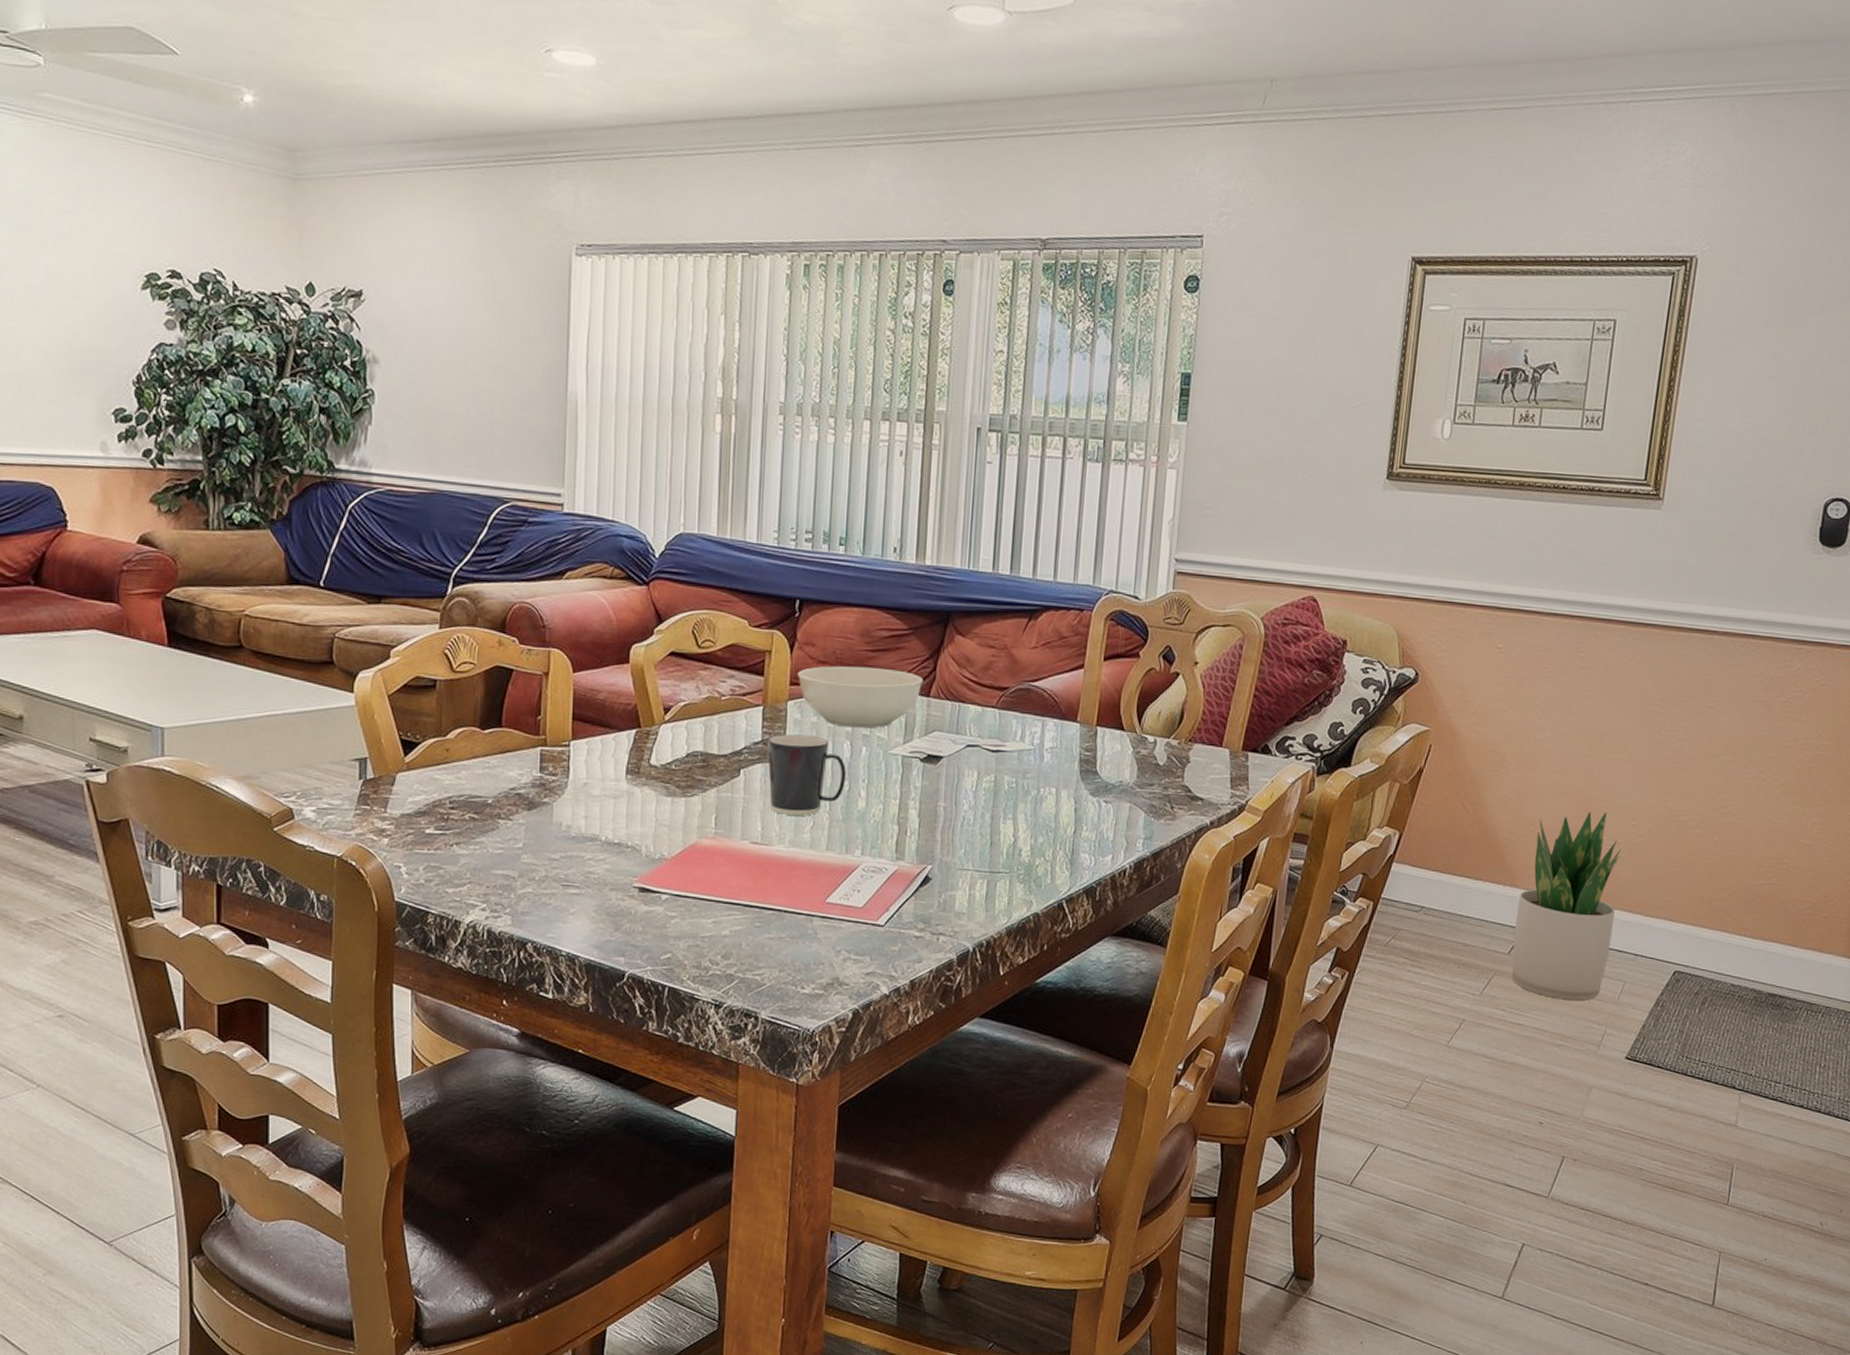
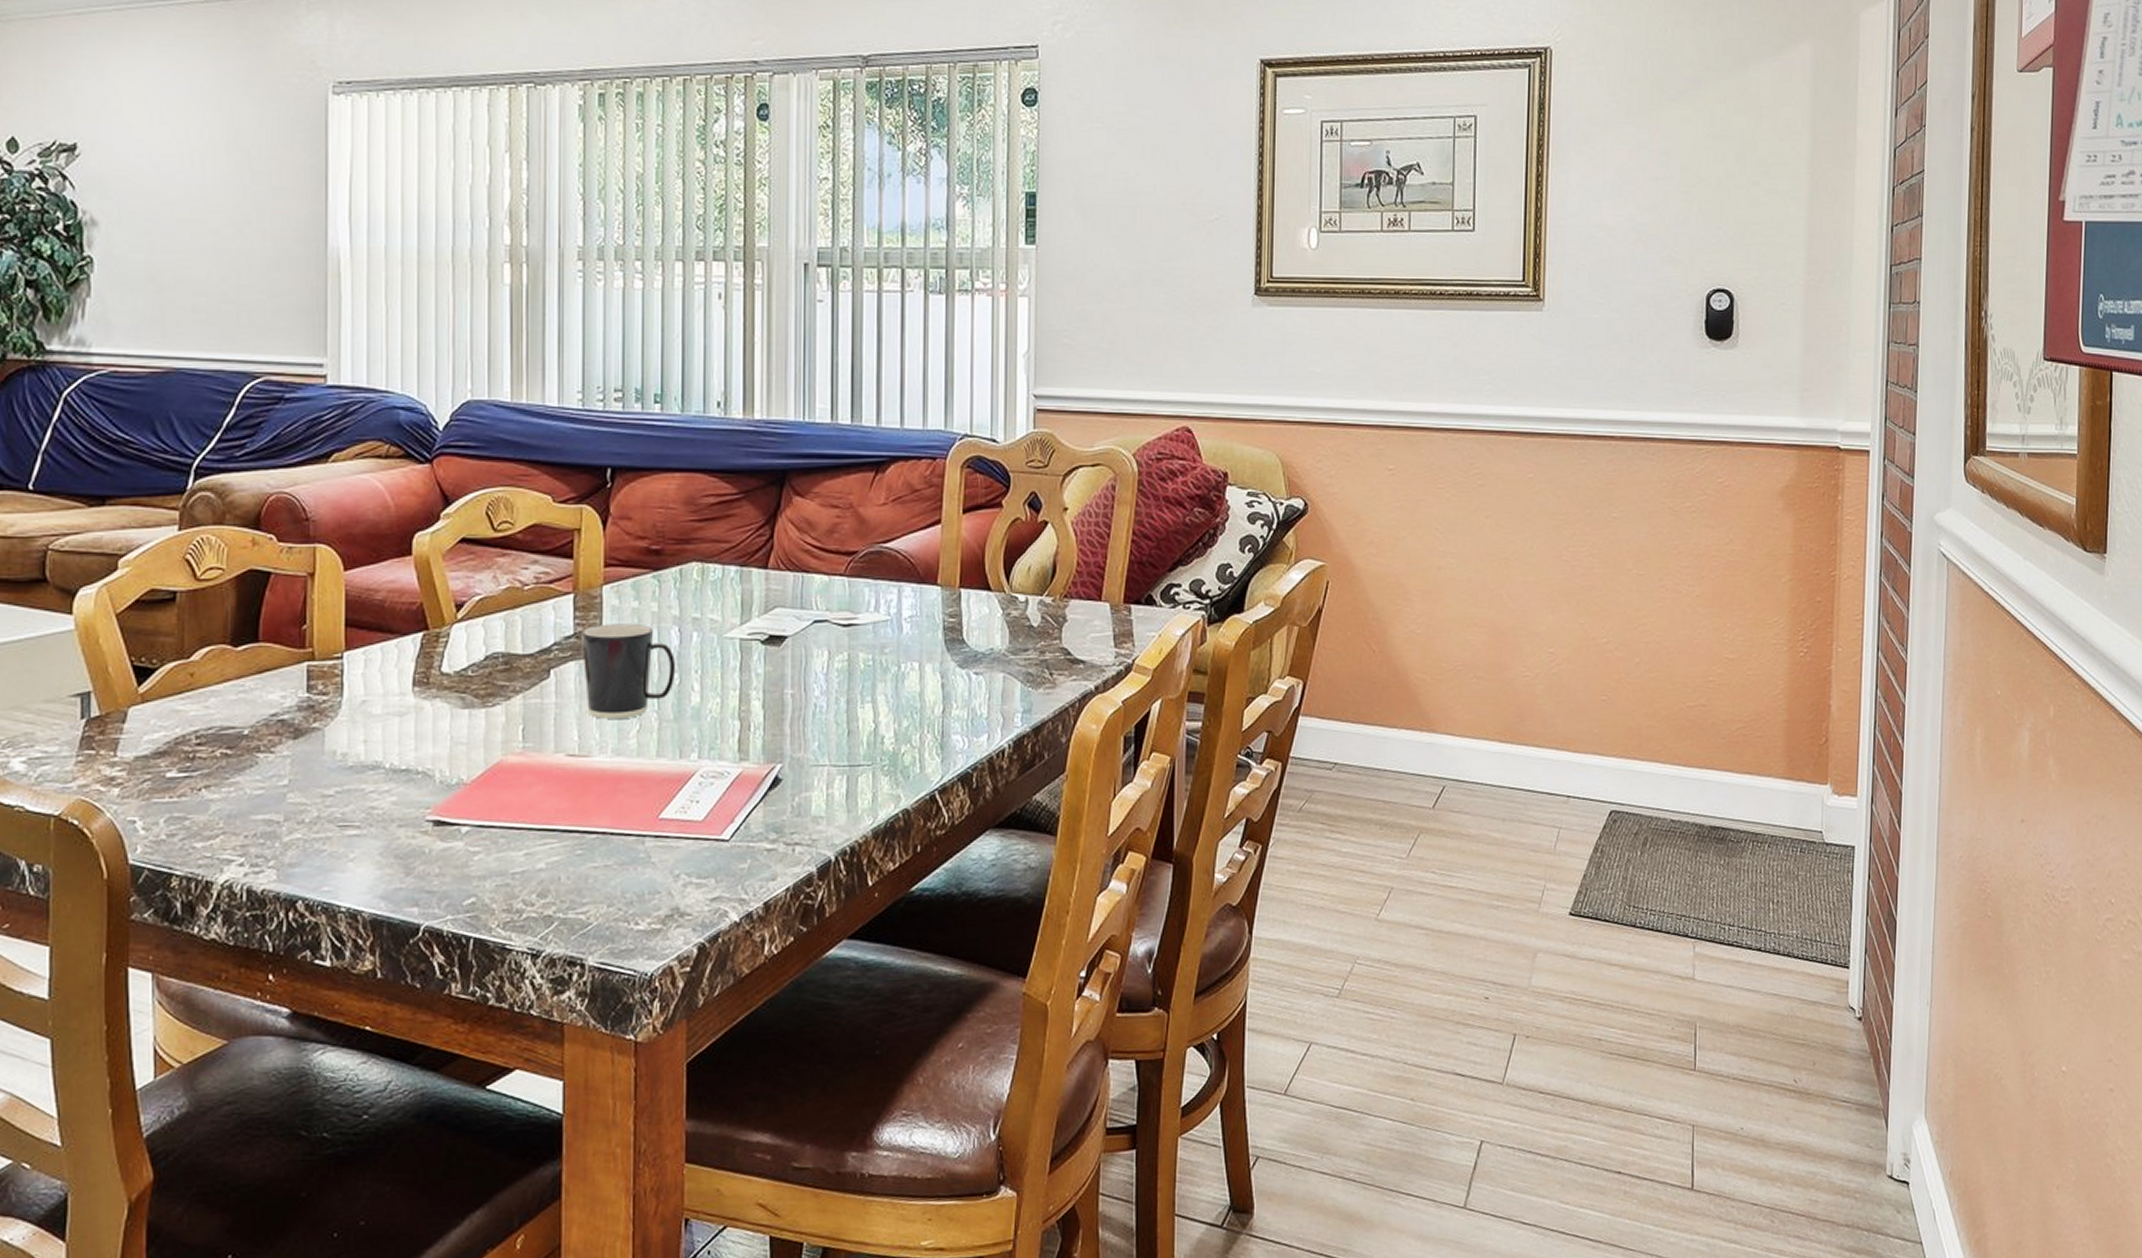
bowl: present [798,666,924,729] -> none [613,539,760,611]
planter: present [1511,811,1621,1002] -> none [1436,640,1541,856]

